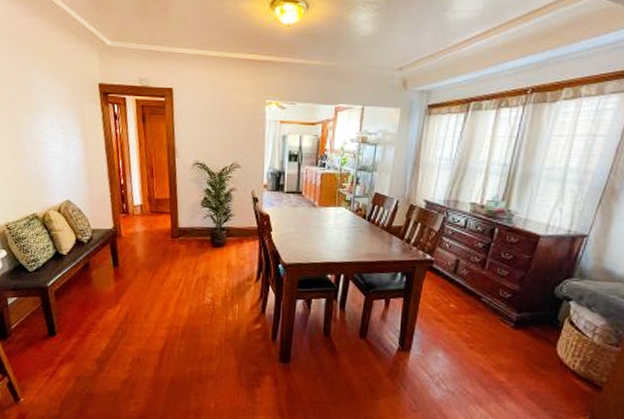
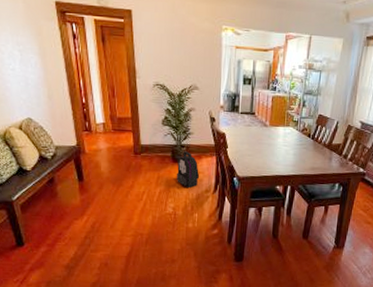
backpack: none [215,235,240,276] -> present [176,151,199,189]

